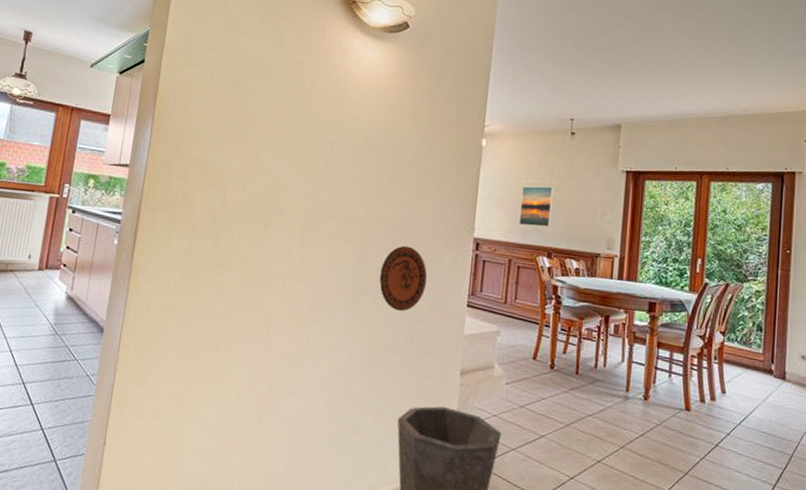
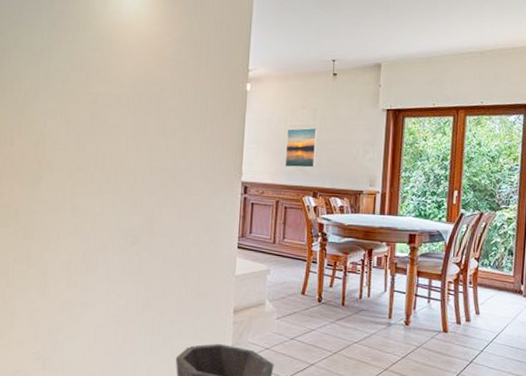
decorative plate: present [379,245,428,311] -> none [151,193,198,256]

